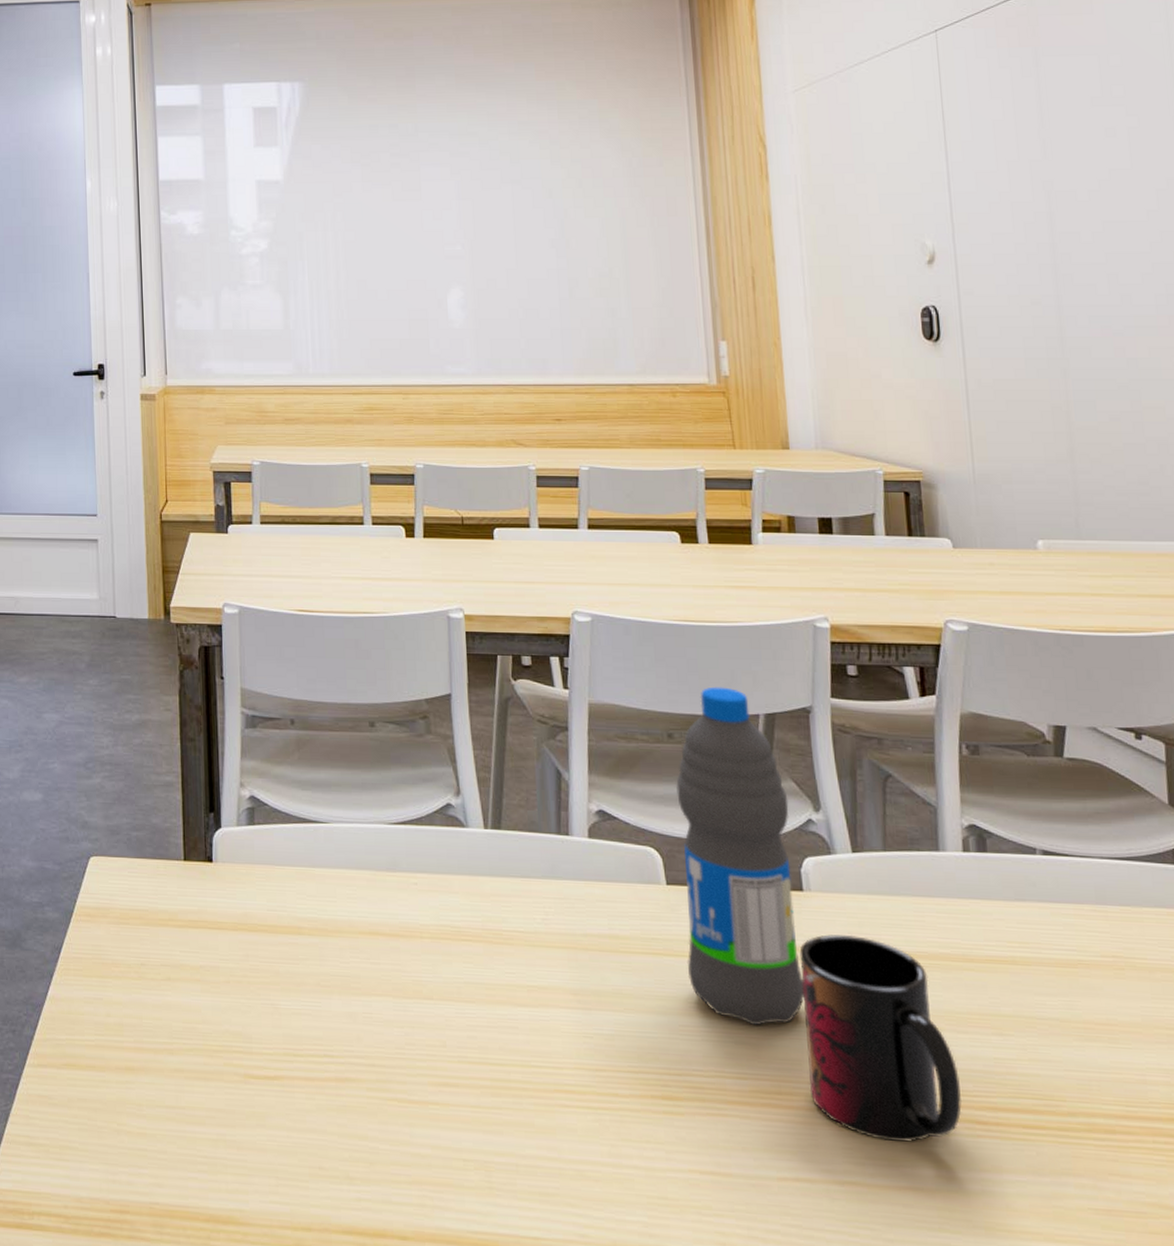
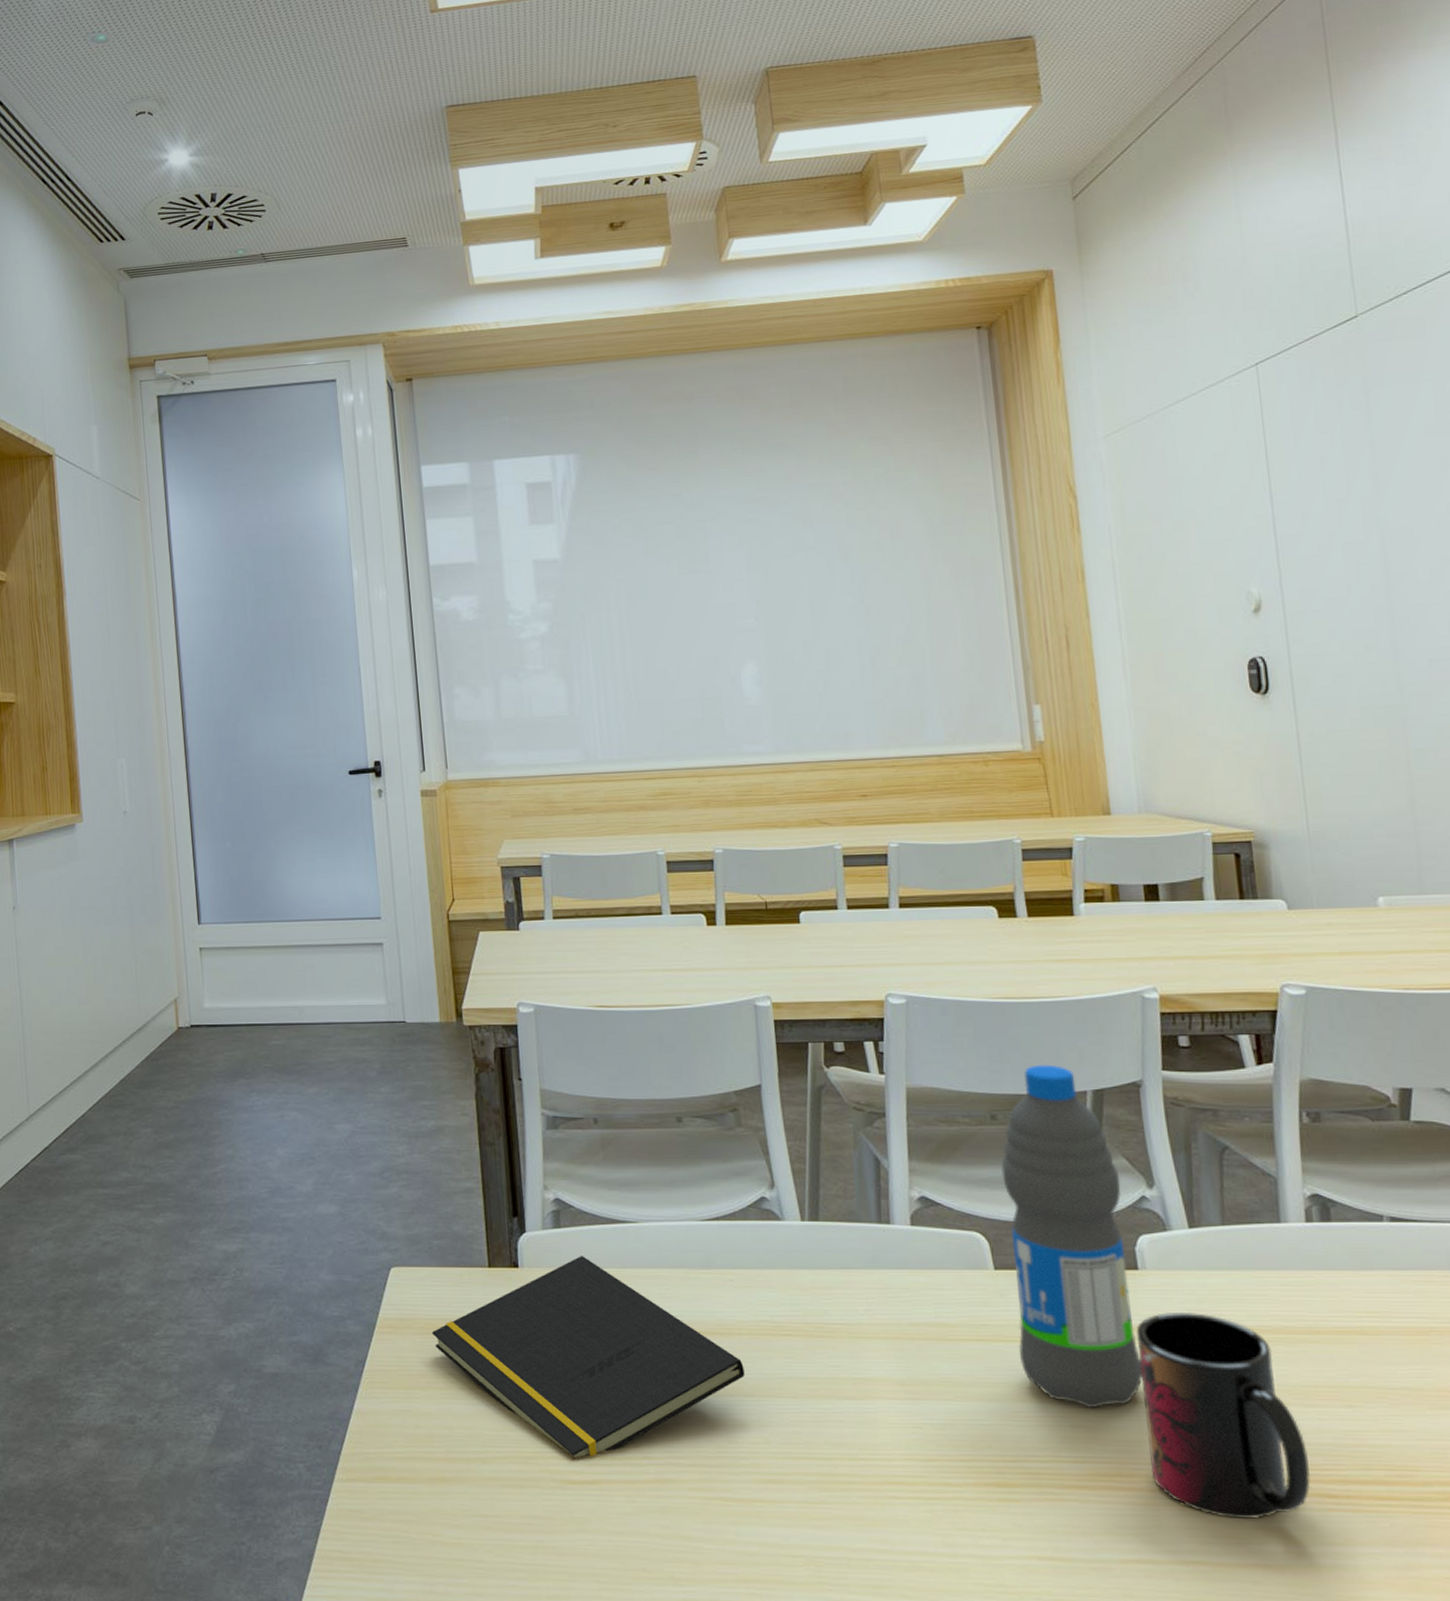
notepad: none [127,853,425,1053] -> present [432,1256,745,1458]

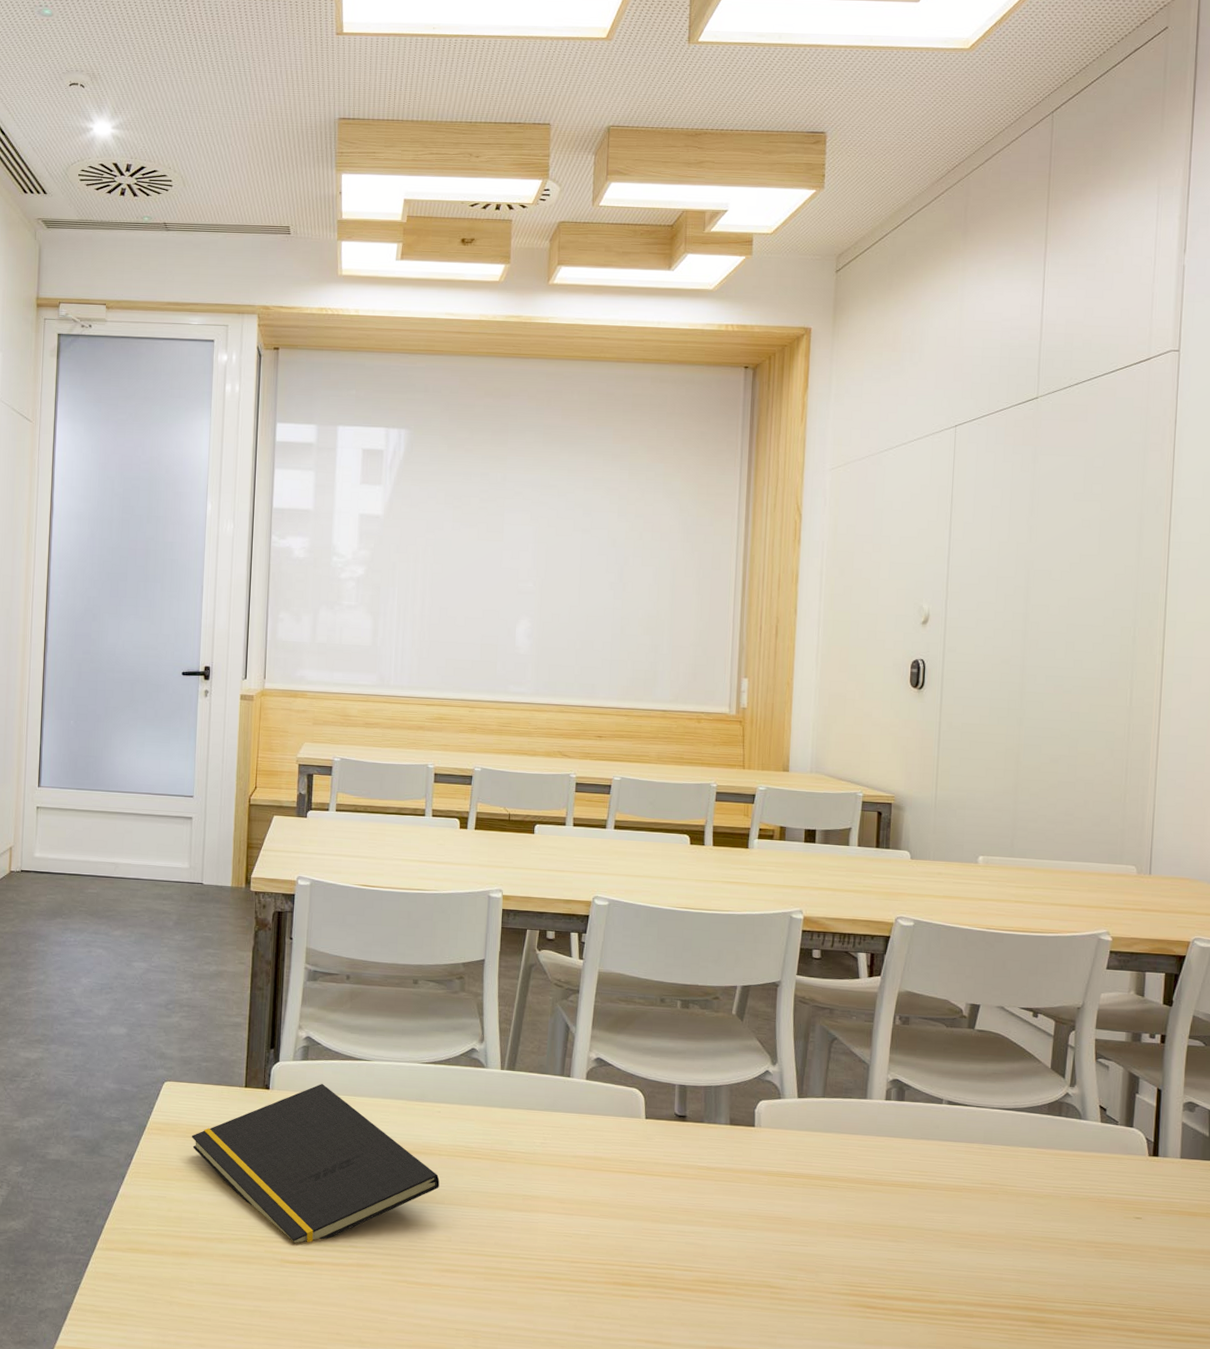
water bottle: present [1001,1064,1142,1409] -> none [654,962,752,1231]
mug: present [1136,1311,1311,1519] -> none [740,1161,859,1321]

